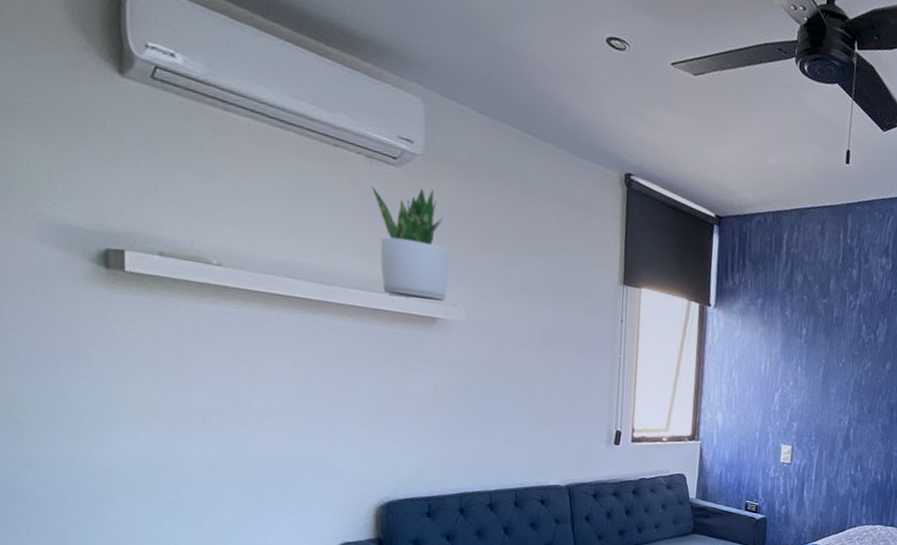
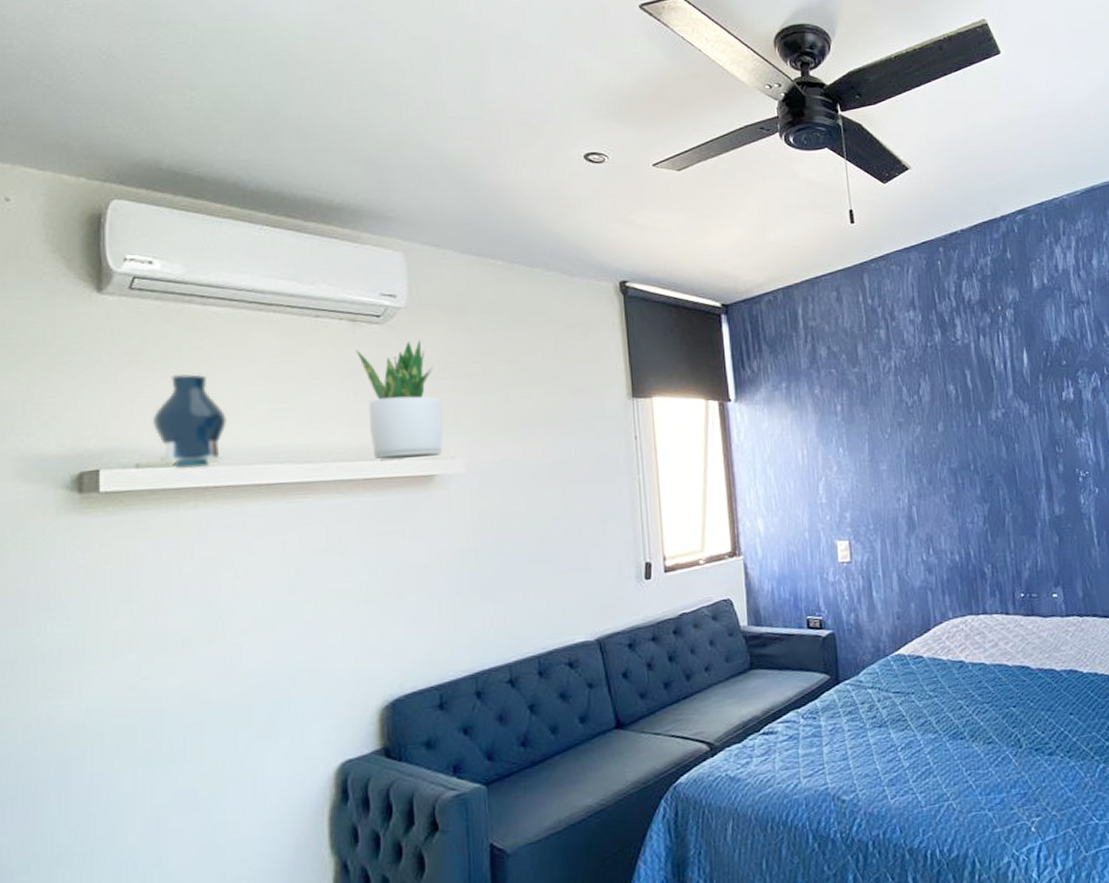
vase: none [176,174,248,269] -> present [153,374,228,469]

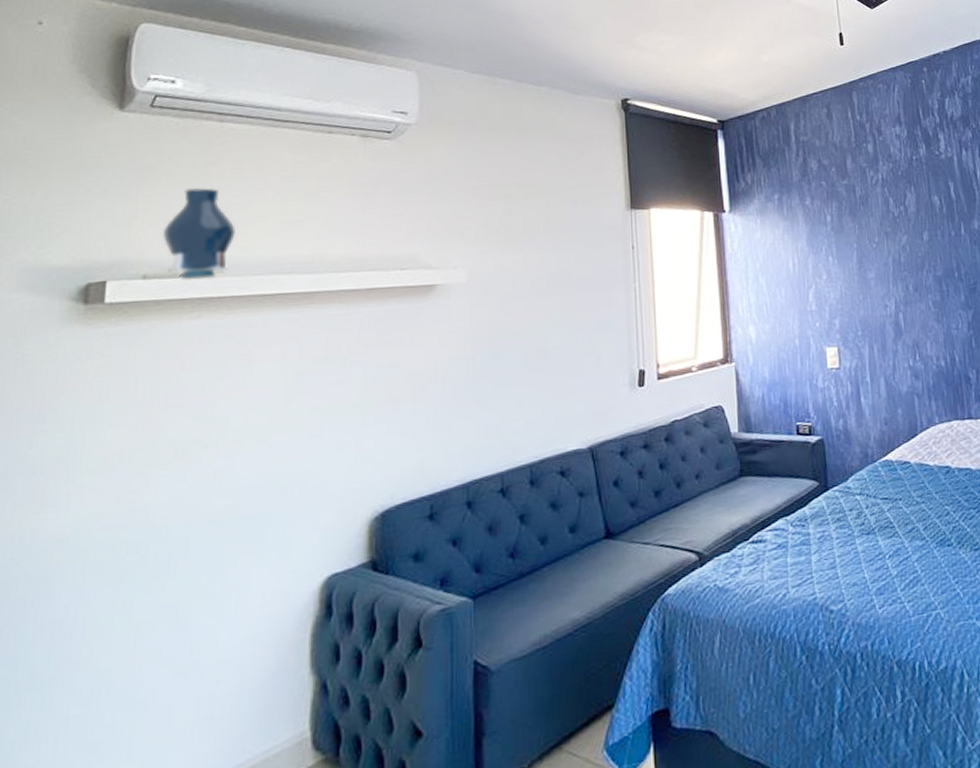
planter: present [357,339,443,460] -> none [366,154,446,271]

